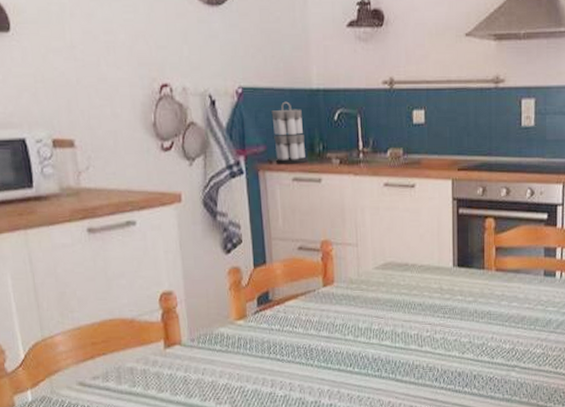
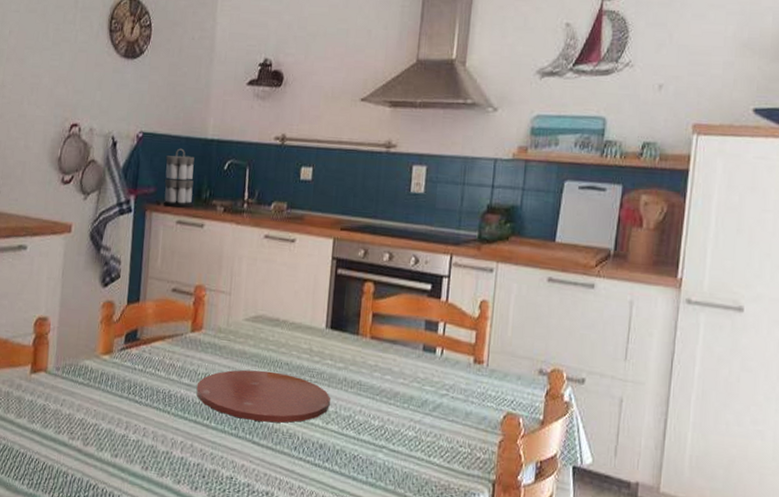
plate: none [336,313,464,361] -> present [196,369,330,423]

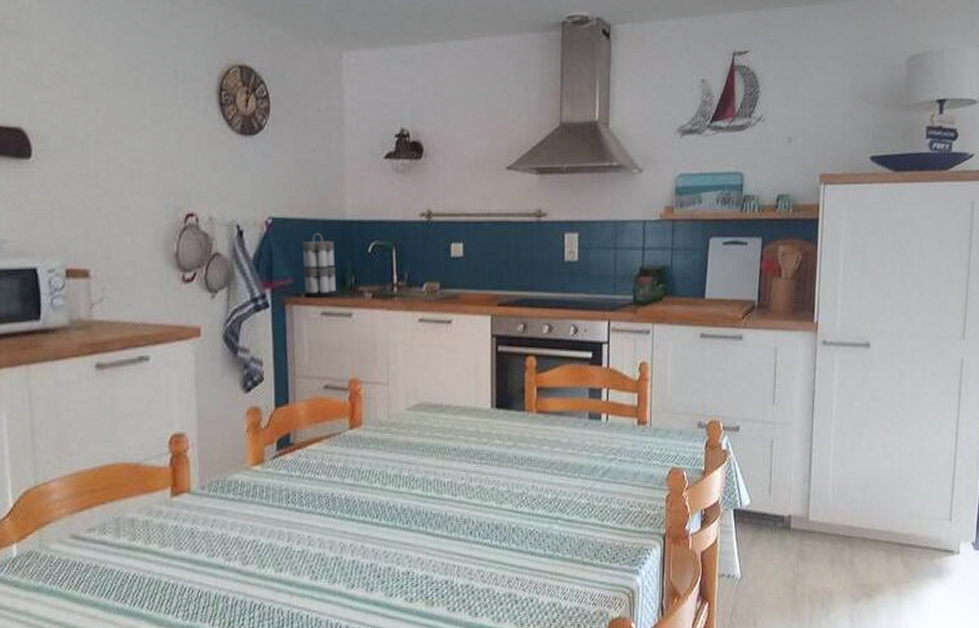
plate: present [196,369,330,423] -> none [361,459,502,512]

